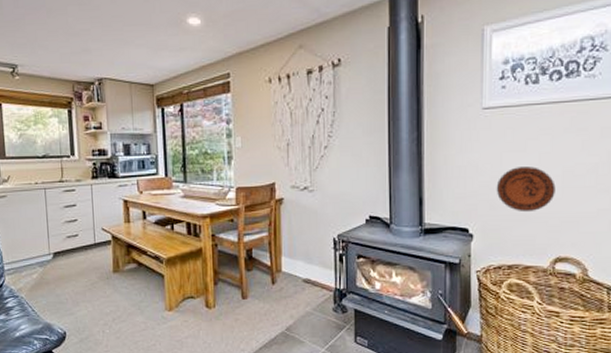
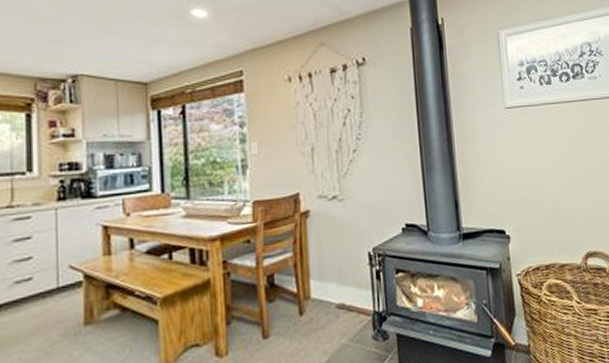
decorative plate: present [496,167,556,213] -> none [525,163,578,209]

